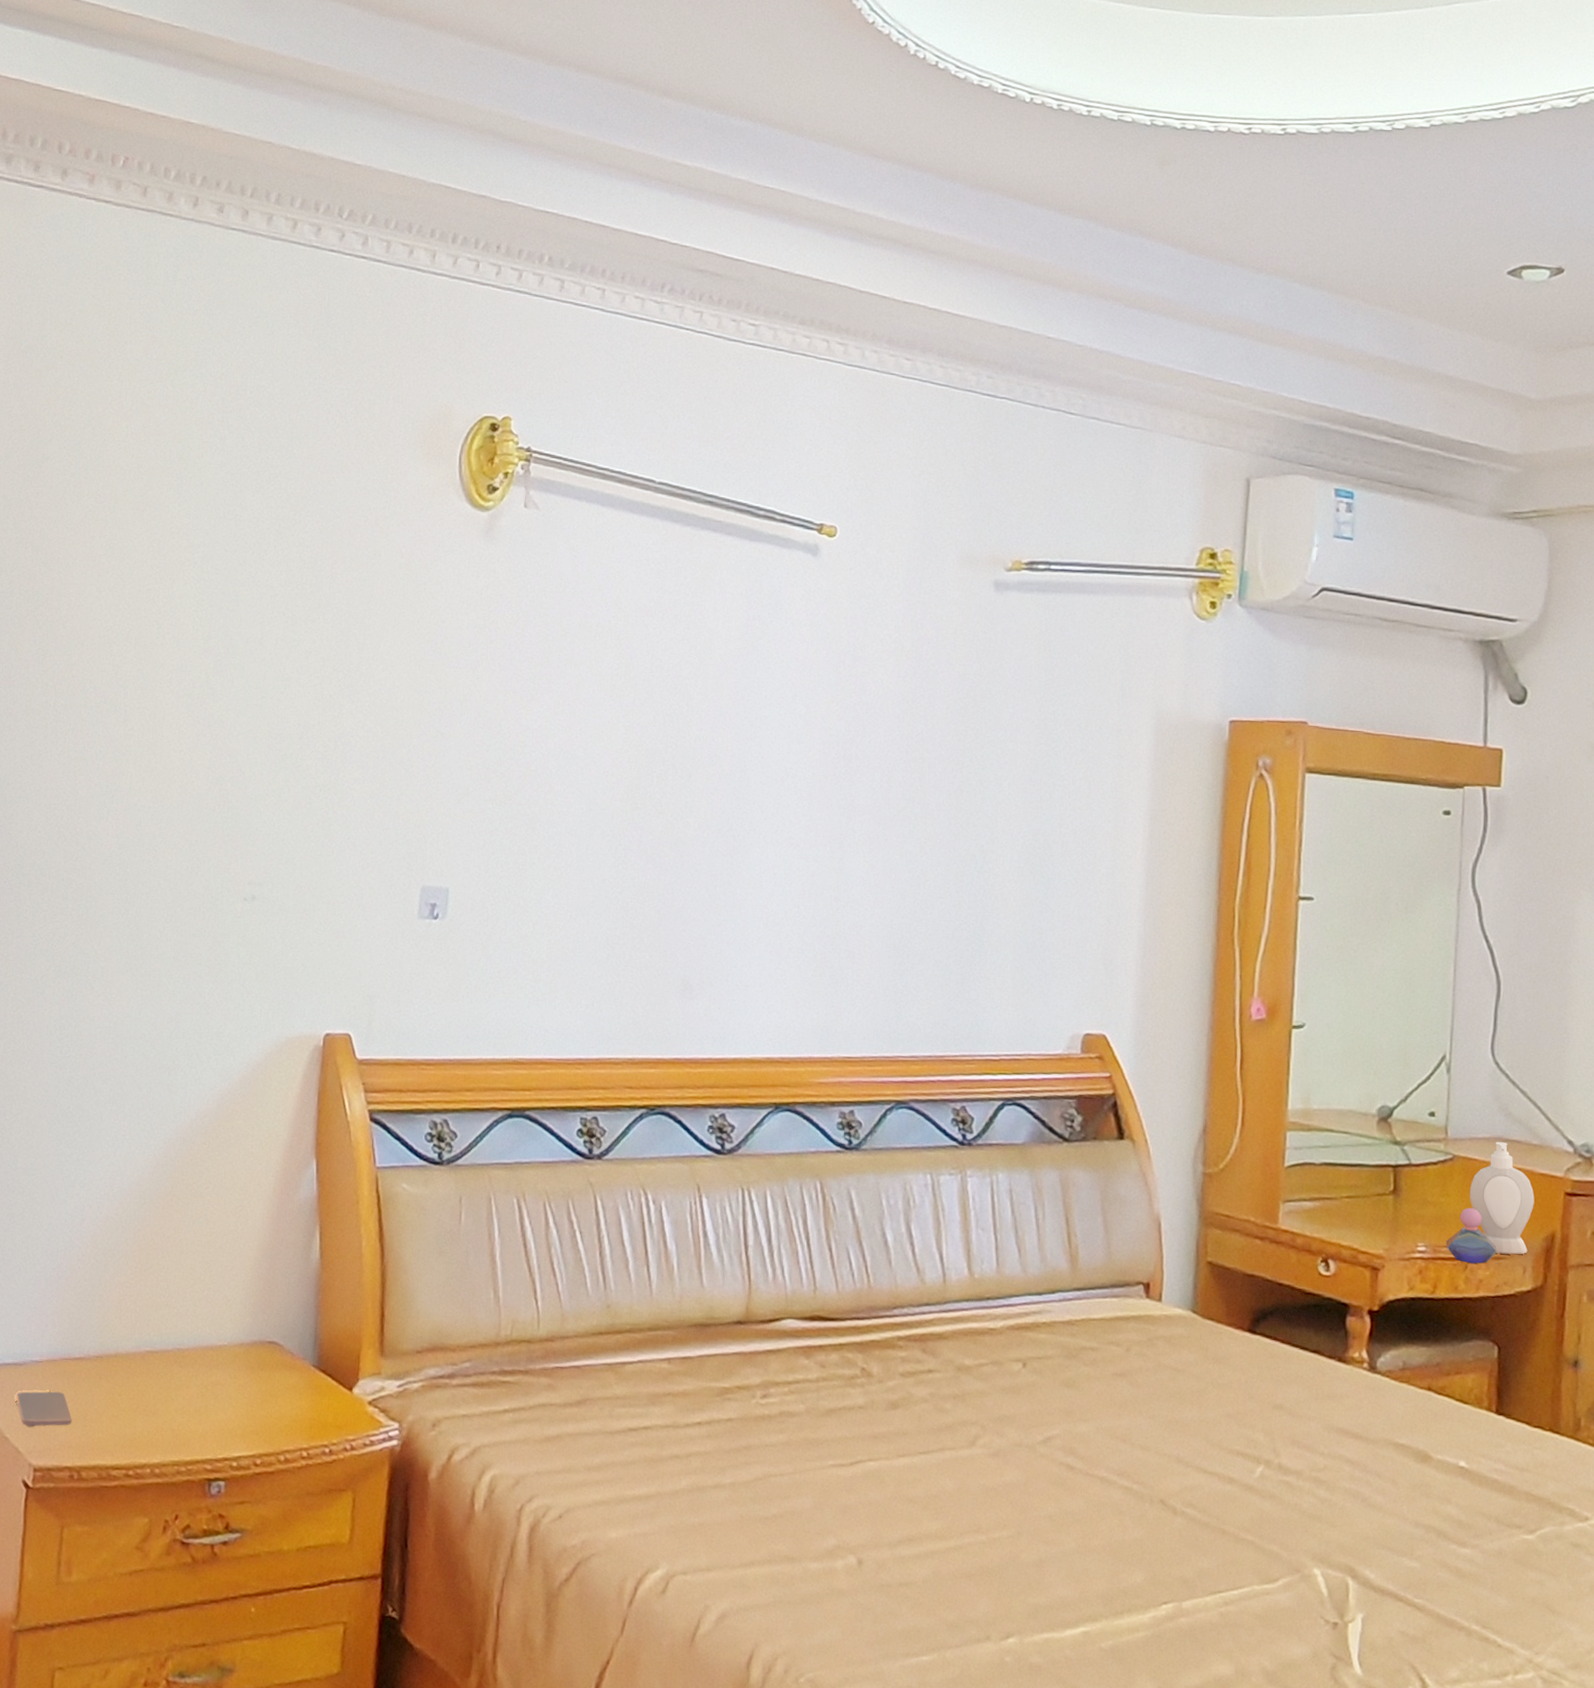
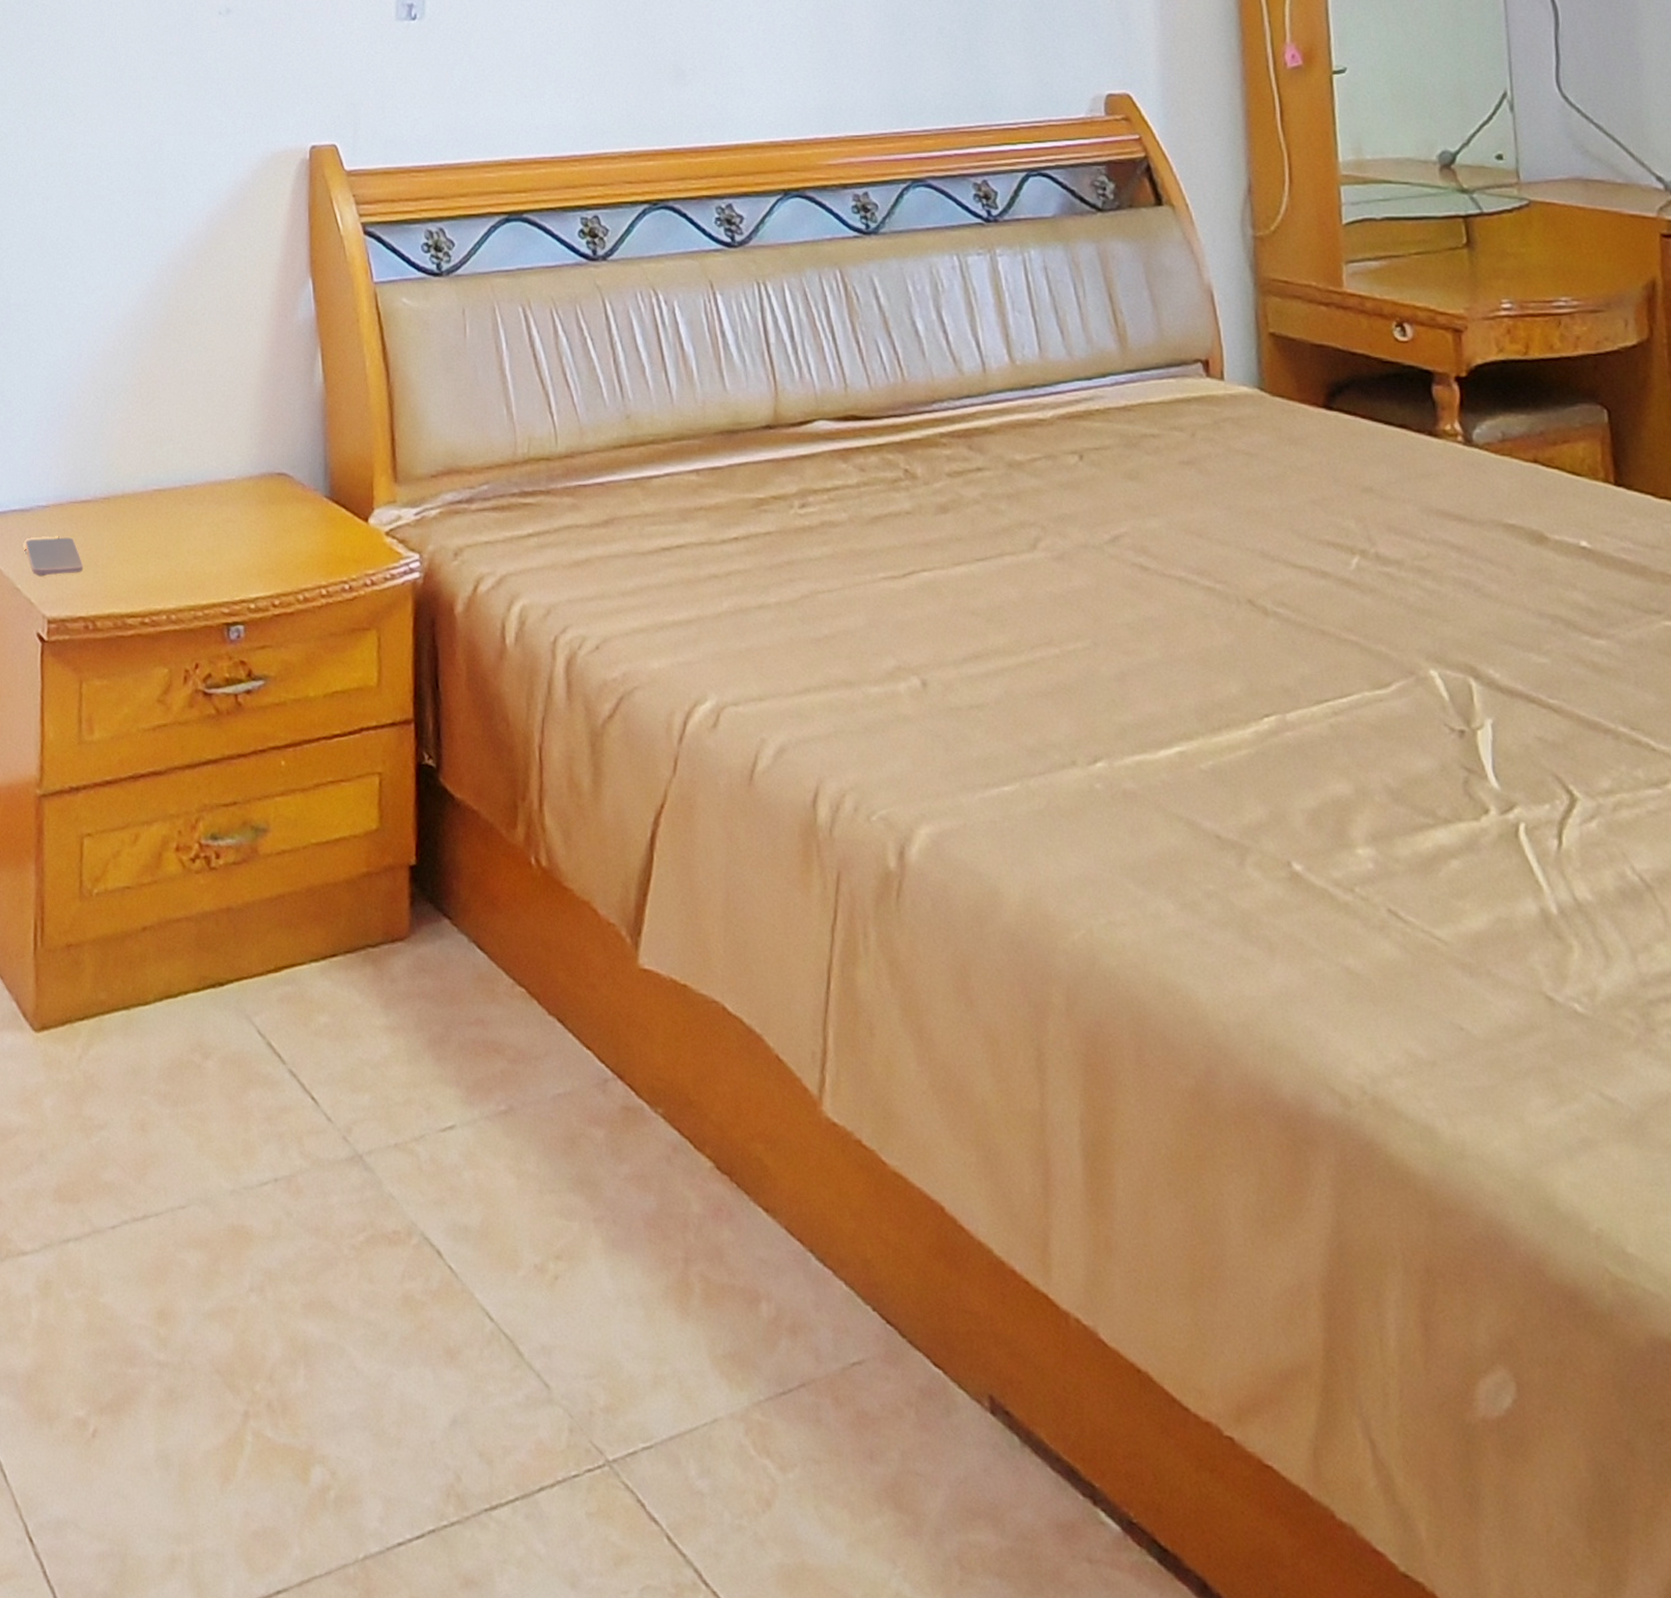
perfume bottle: present [1445,1208,1498,1264] -> none [1532,258,1593,319]
soap bottle: present [1469,1142,1535,1255] -> none [1552,183,1628,307]

